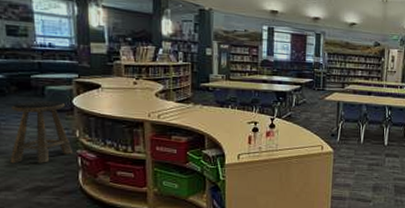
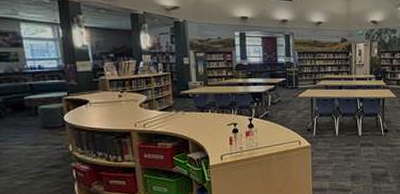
stool: present [10,100,74,164] -> none [9,118,68,181]

